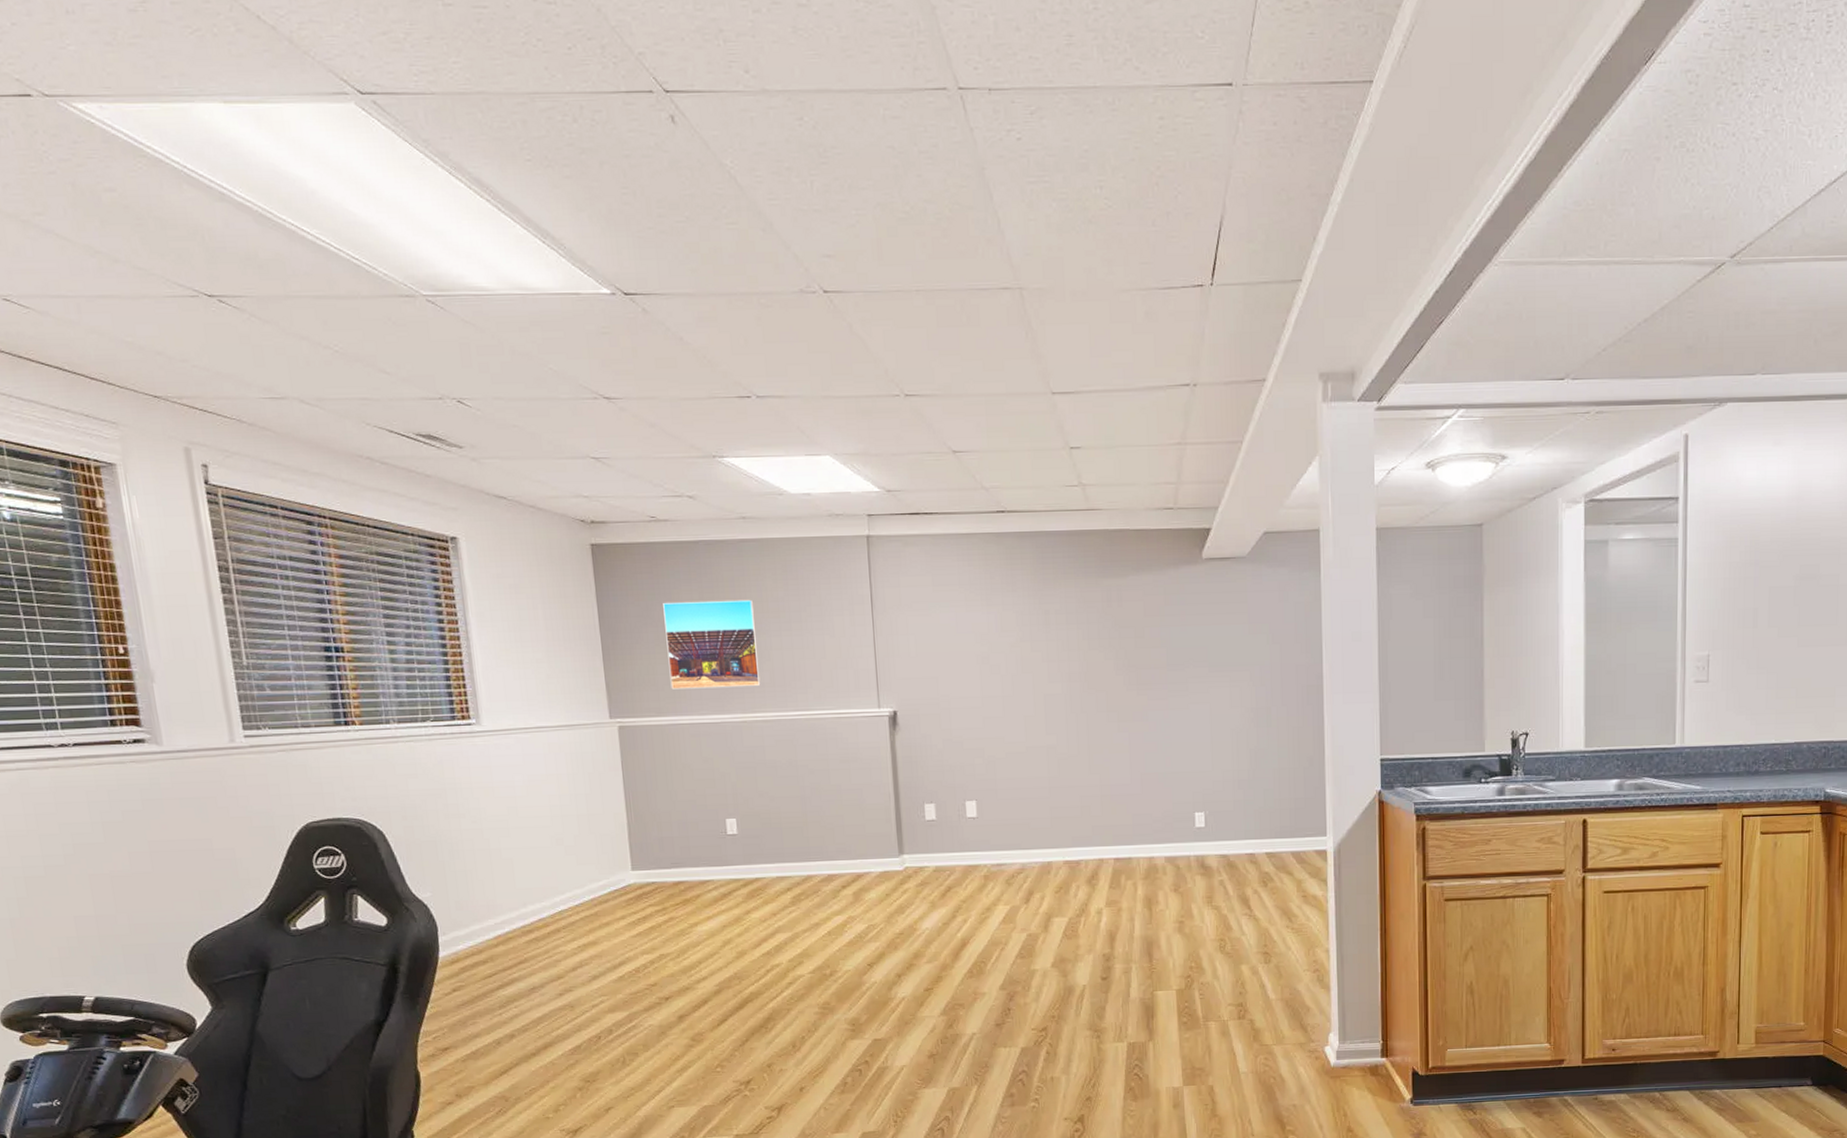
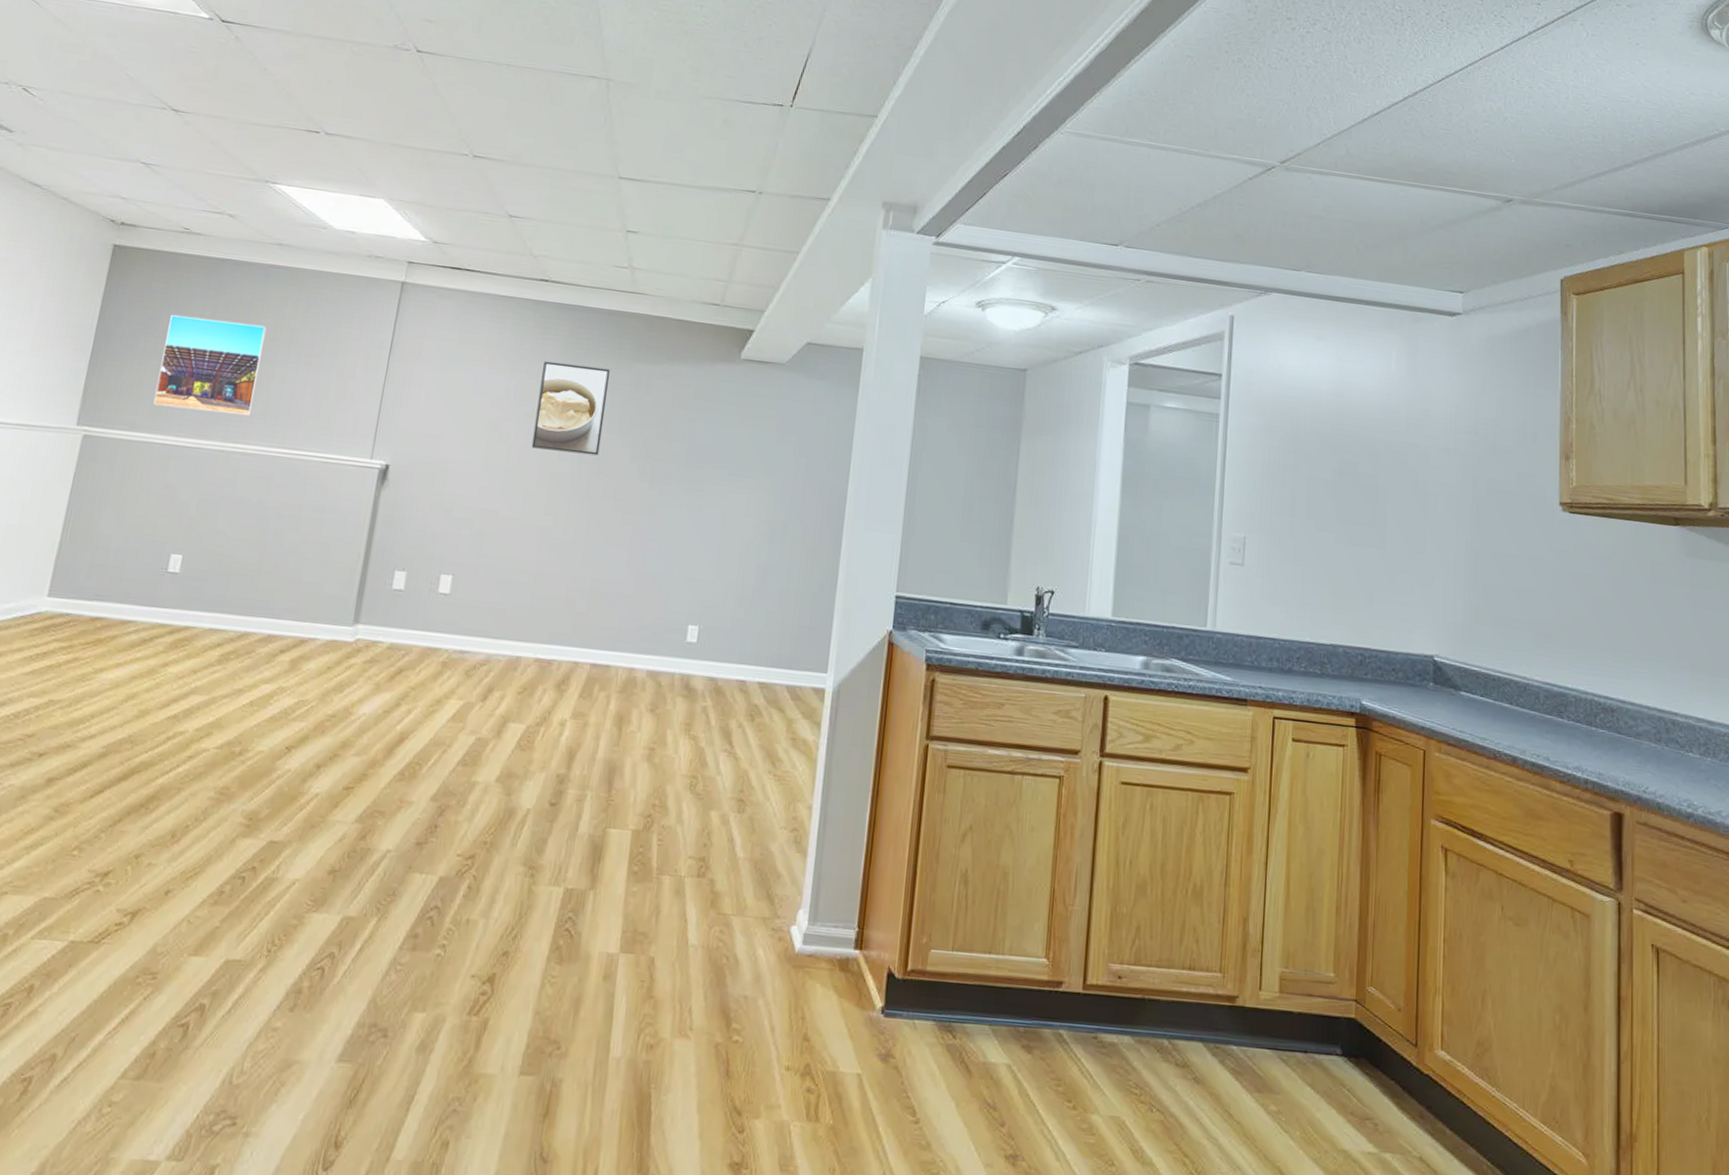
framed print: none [1017,589,1085,675] -> present [531,361,610,456]

